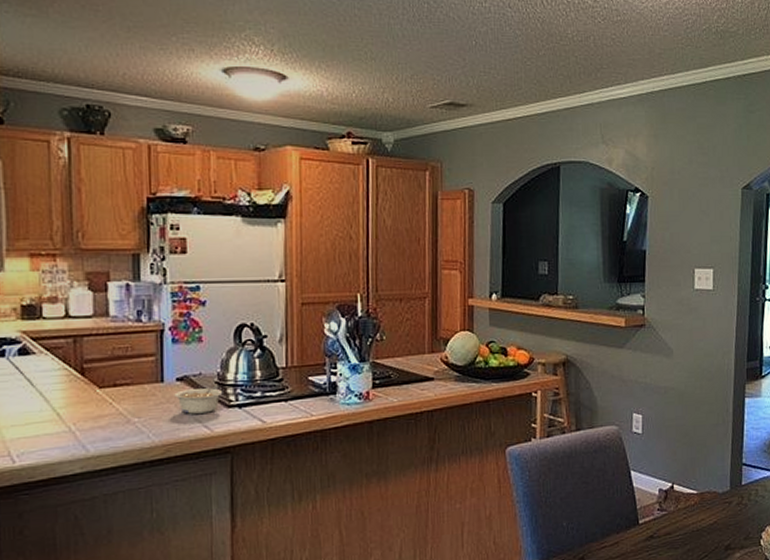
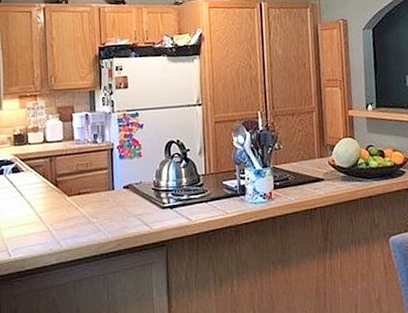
legume: present [174,383,223,414] -> none [122,189,158,215]

